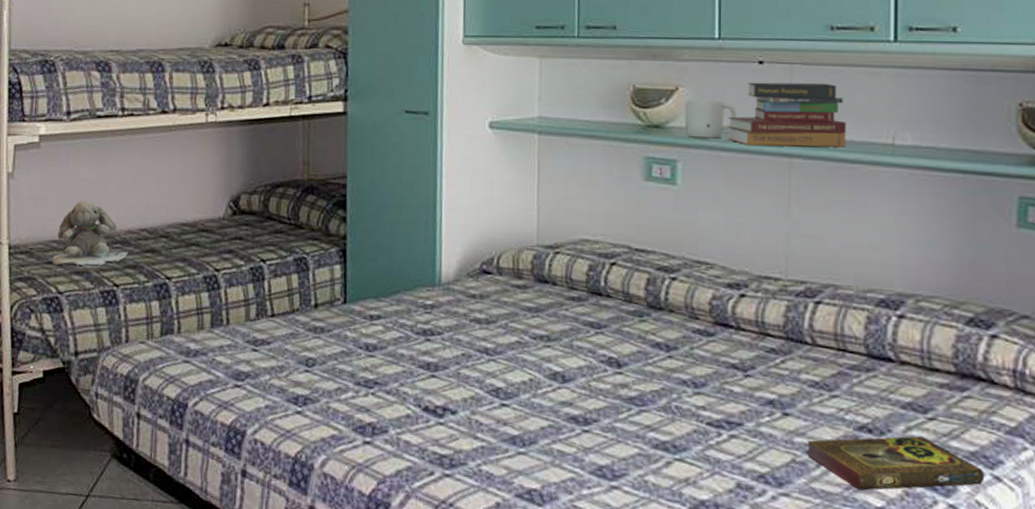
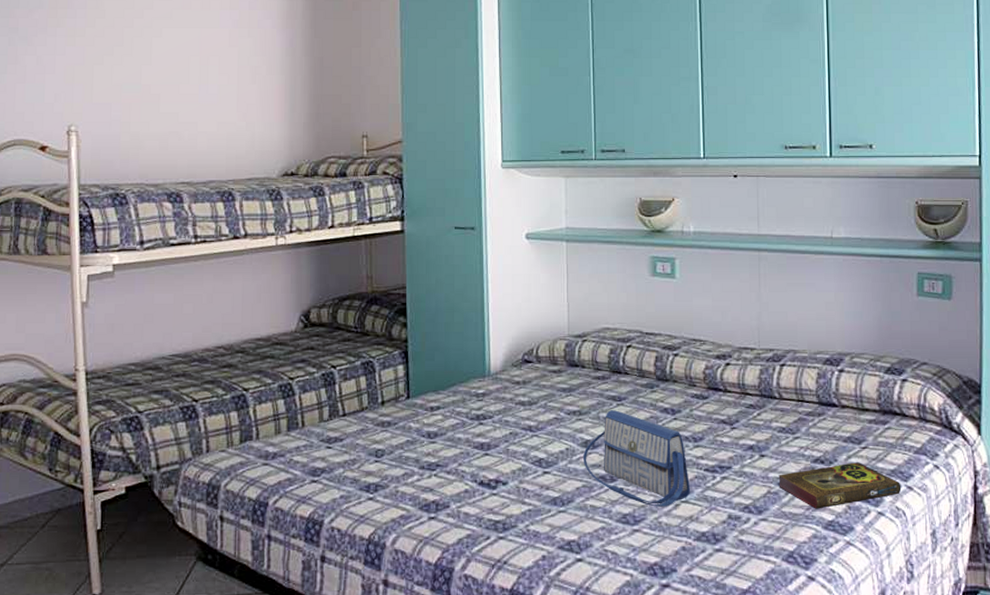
stuffed animal: present [52,201,128,267] -> none [131,324,206,387]
handbag: none [551,338,688,463] -> present [583,410,691,507]
mug: present [684,100,736,139] -> none [680,208,719,239]
books: present [728,82,846,147] -> none [713,191,799,244]

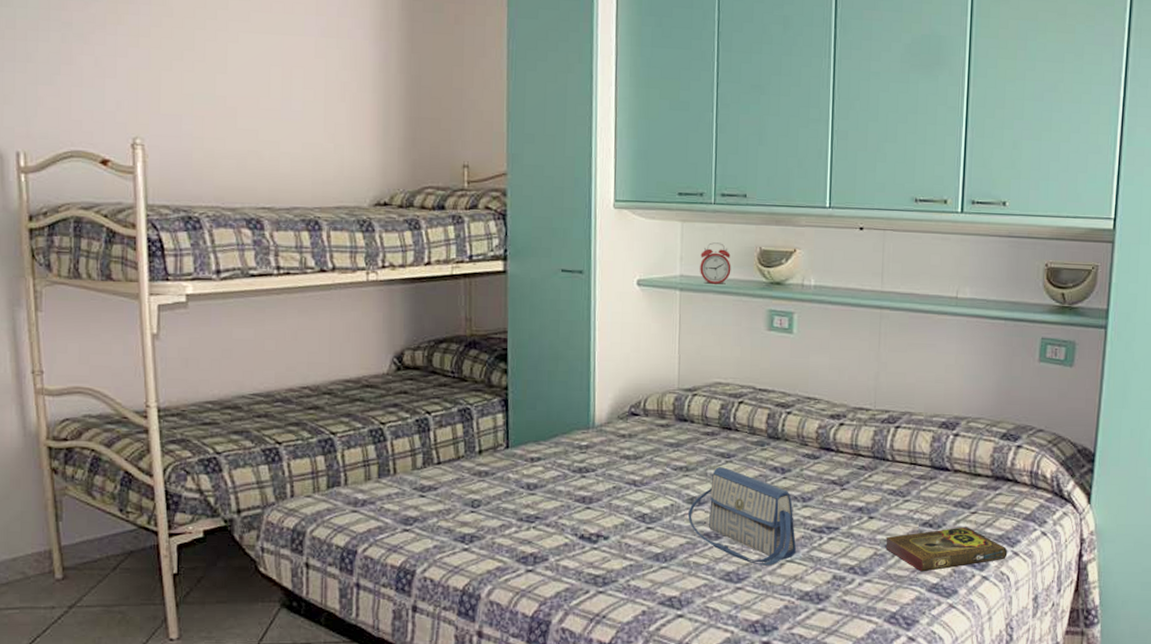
alarm clock: none [584,195,614,234] -> present [700,242,731,285]

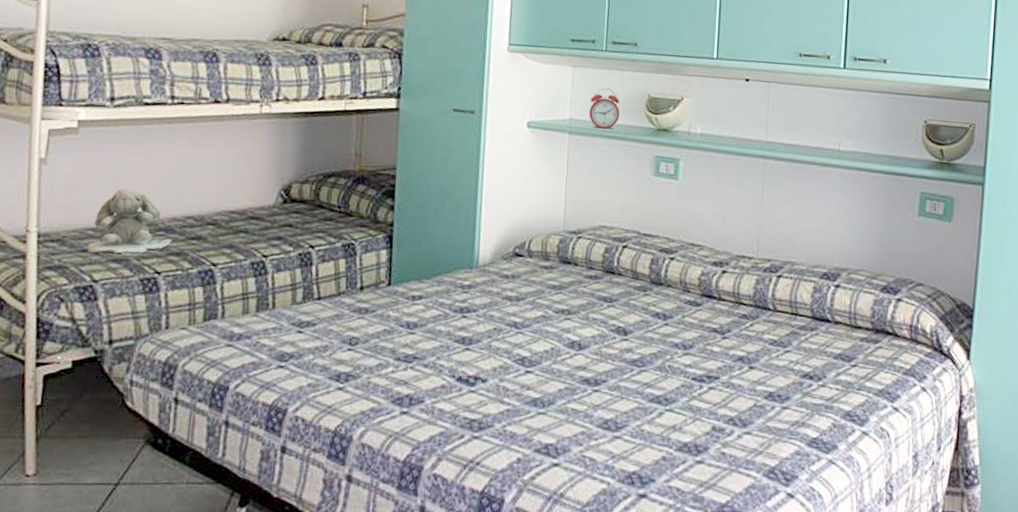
stuffed animal: none [208,361,290,426] -> present [87,188,172,254]
handbag: present [688,467,797,566] -> none [568,311,677,415]
book: present [886,527,1008,572] -> none [766,380,888,426]

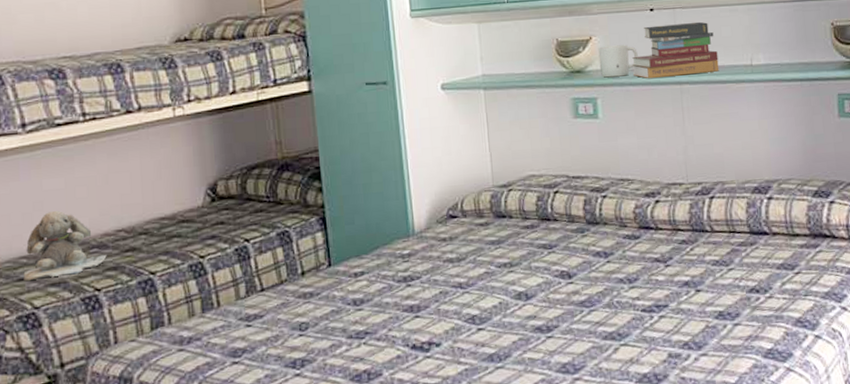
alarm clock: present [589,88,620,129] -> none [500,39,531,80]
mug: none [687,108,727,142] -> present [598,45,638,78]
books: none [720,96,807,151] -> present [632,21,719,79]

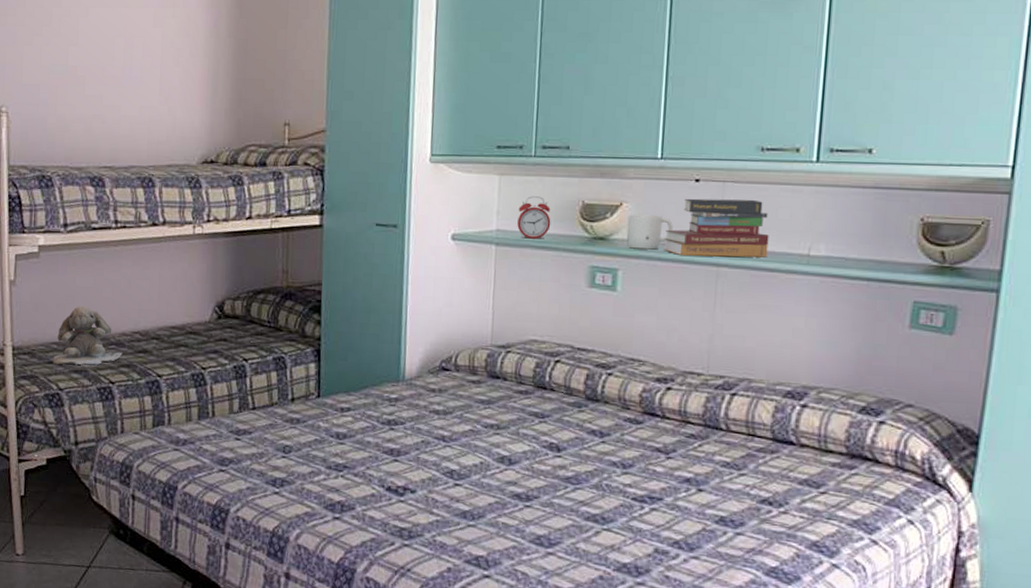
alarm clock: none [500,39,531,80] -> present [517,196,551,239]

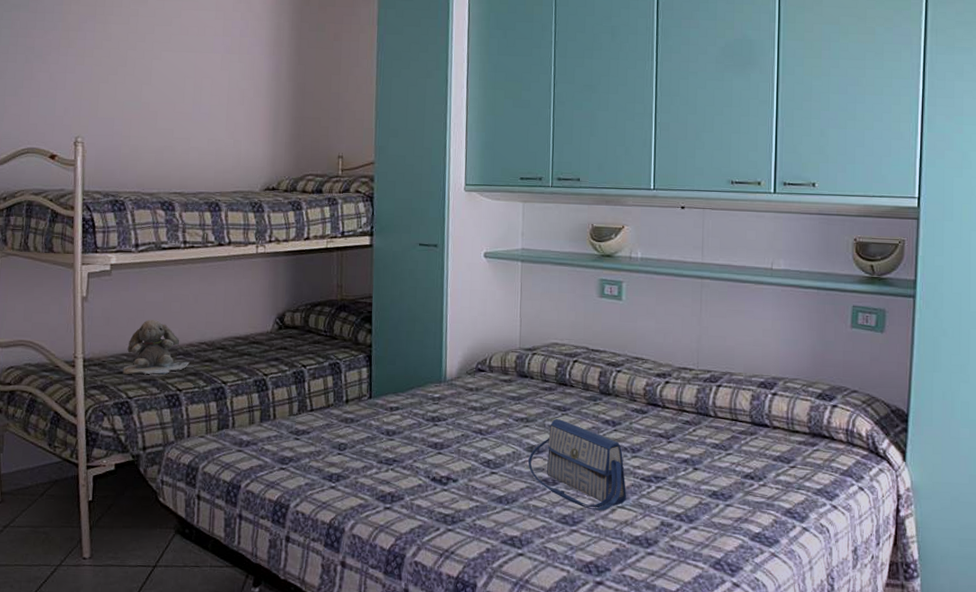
handbag: none [498,427,615,533] -> present [528,419,627,511]
alarm clock: present [517,196,551,239] -> none [539,220,567,257]
mug: present [626,214,673,250] -> none [628,235,665,265]
books: present [664,198,769,258] -> none [659,222,741,271]

